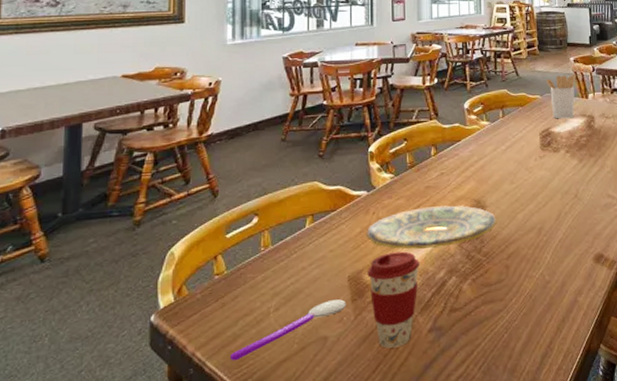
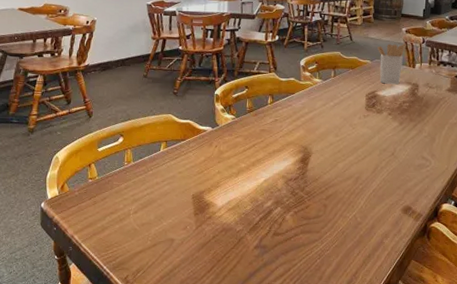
spoon: present [229,299,346,361] -> none [99,211,190,247]
plate: present [366,205,497,249] -> none [208,147,320,182]
coffee cup: present [367,251,419,348] -> none [208,180,251,256]

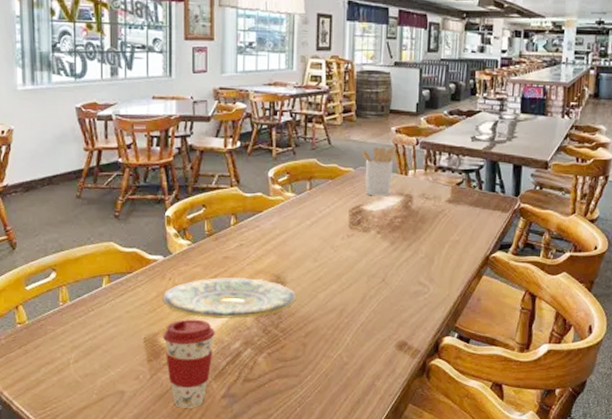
plate: none [208,147,320,182] -> present [162,278,297,319]
coffee cup: none [208,180,251,256] -> present [163,319,215,408]

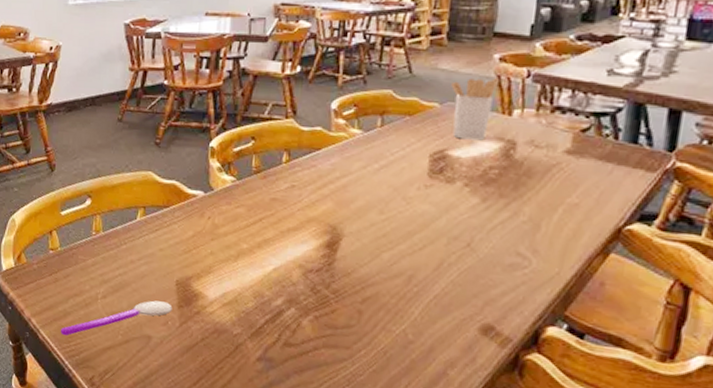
spoon: none [34,358,142,403] -> present [60,300,172,336]
plate: present [162,278,297,319] -> none [198,221,355,273]
coffee cup: present [163,319,215,408] -> none [197,265,255,367]

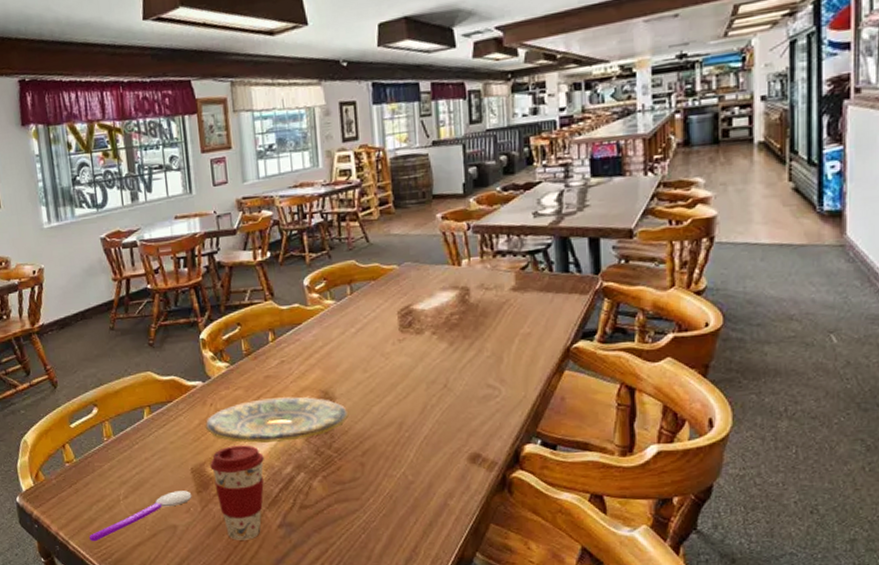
coffee cup: none [197,265,255,367] -> present [210,445,264,540]
plate: none [198,221,355,273] -> present [205,396,349,443]
utensil holder: present [451,77,499,141] -> none [405,233,444,294]

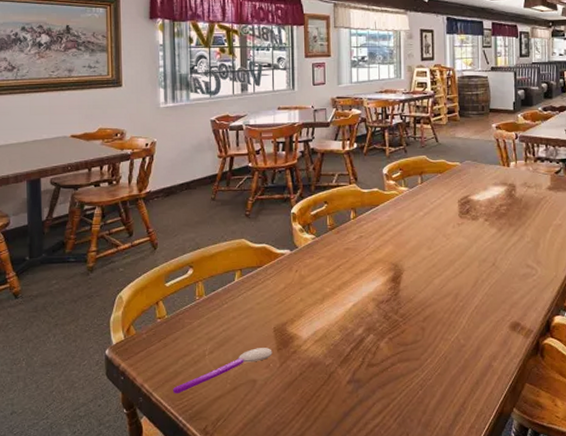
plate: present [205,396,349,443] -> none [289,267,414,307]
coffee cup: present [210,445,264,540] -> none [291,308,339,395]

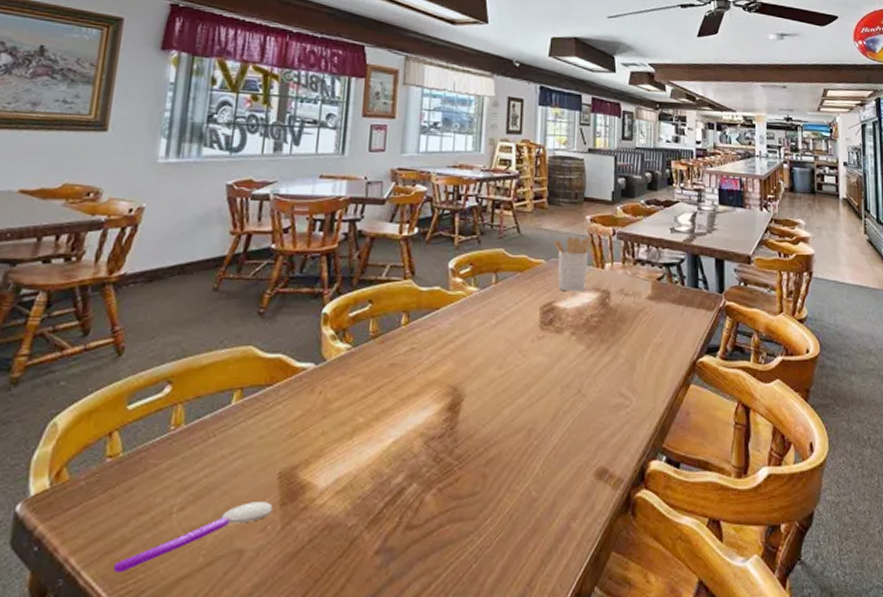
utensil holder: none [466,140,498,187] -> present [554,235,591,292]

